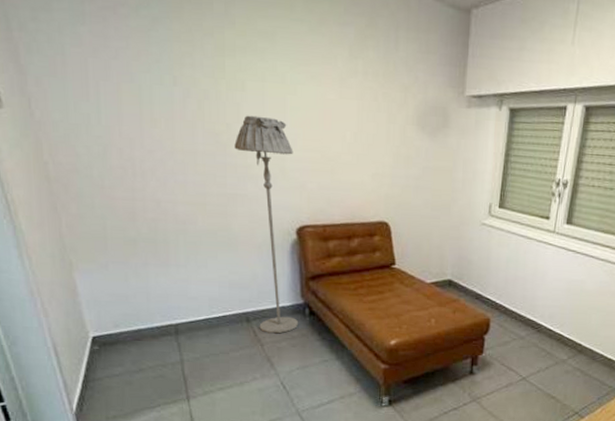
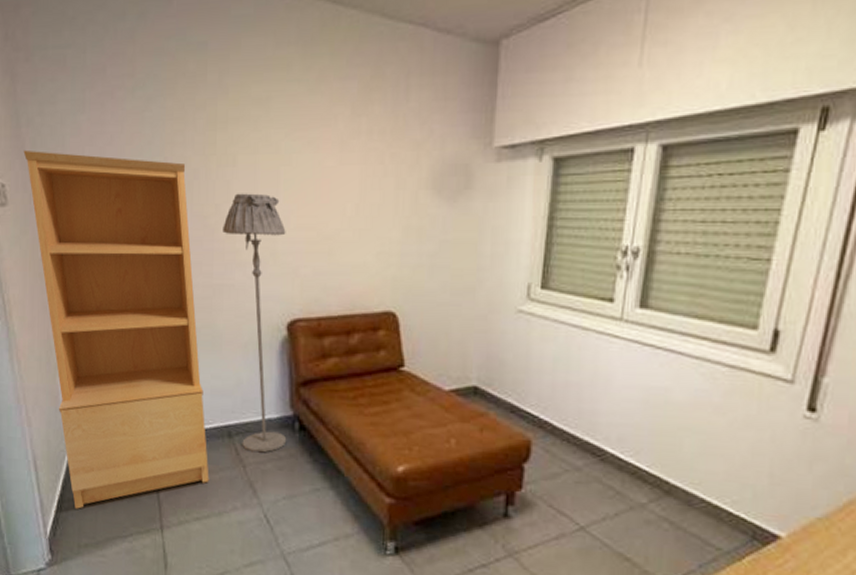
bookcase: none [17,54,231,387] -> present [23,150,209,509]

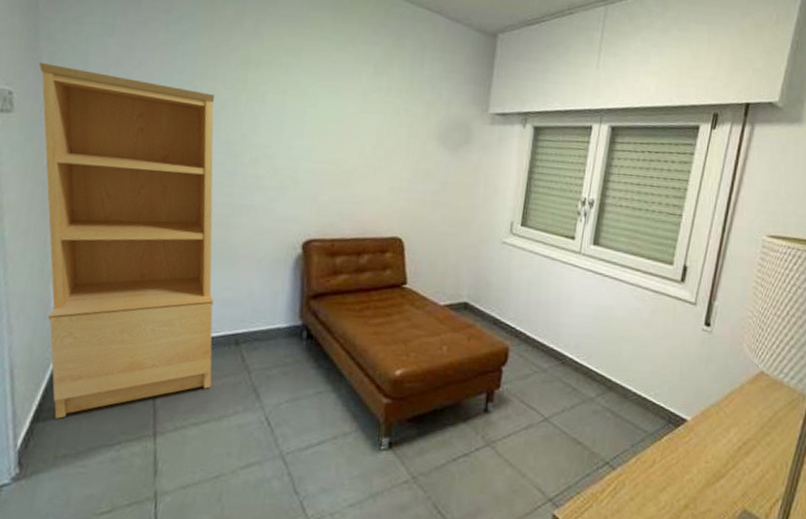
floor lamp: present [223,193,287,453] -> none [246,126,308,360]

